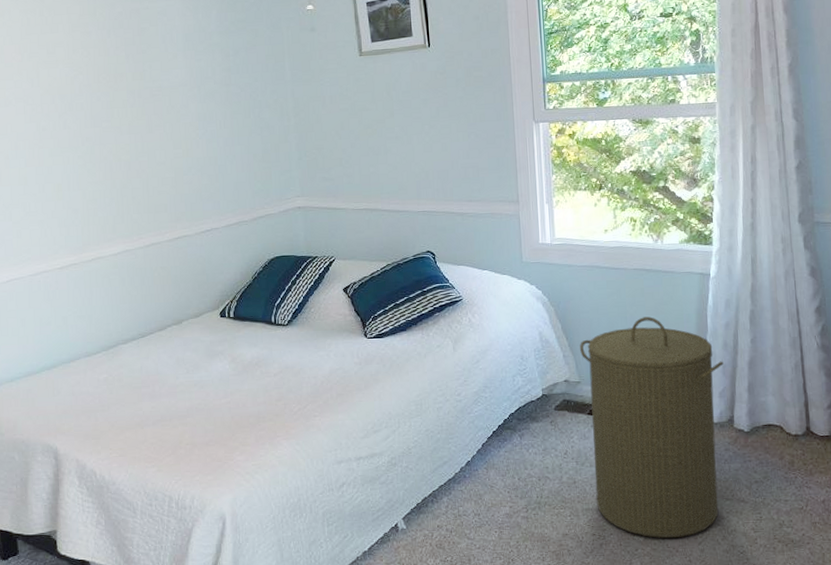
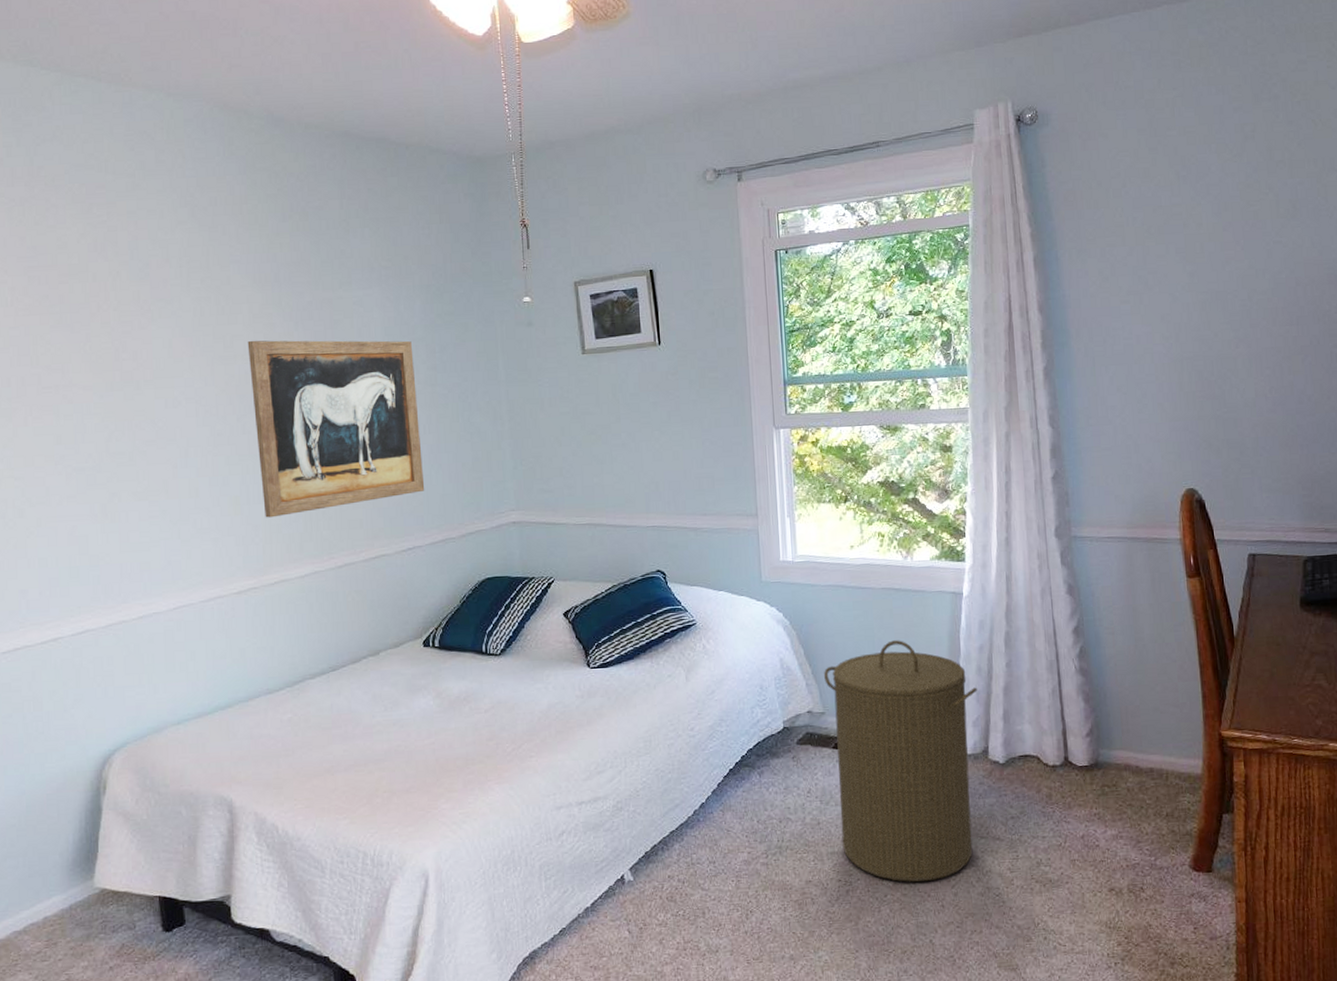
wall art: none [67,45,221,203] -> present [247,340,425,518]

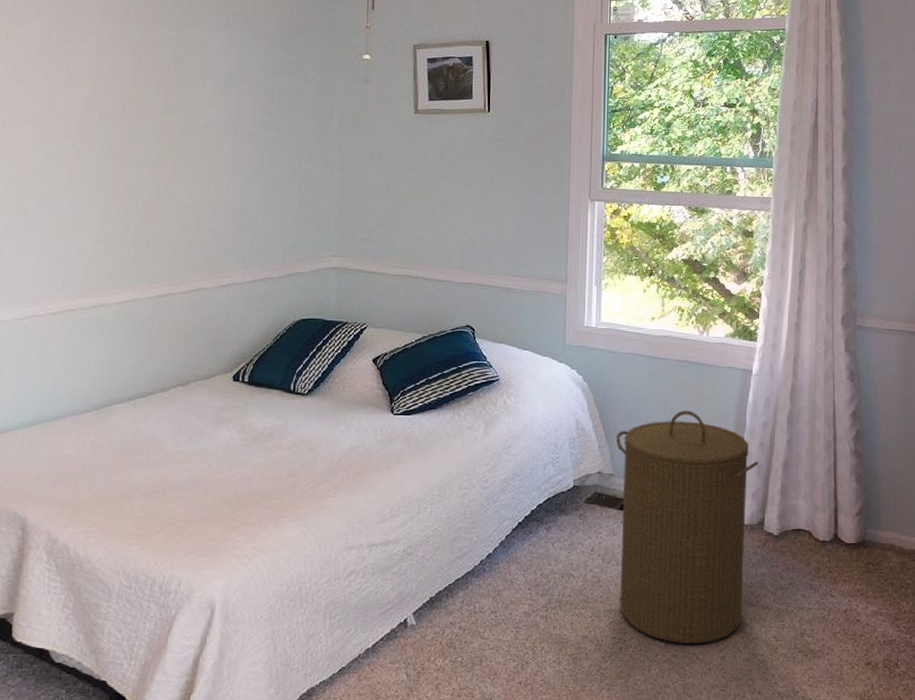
wall art: present [247,340,425,518] -> none [89,70,252,243]

